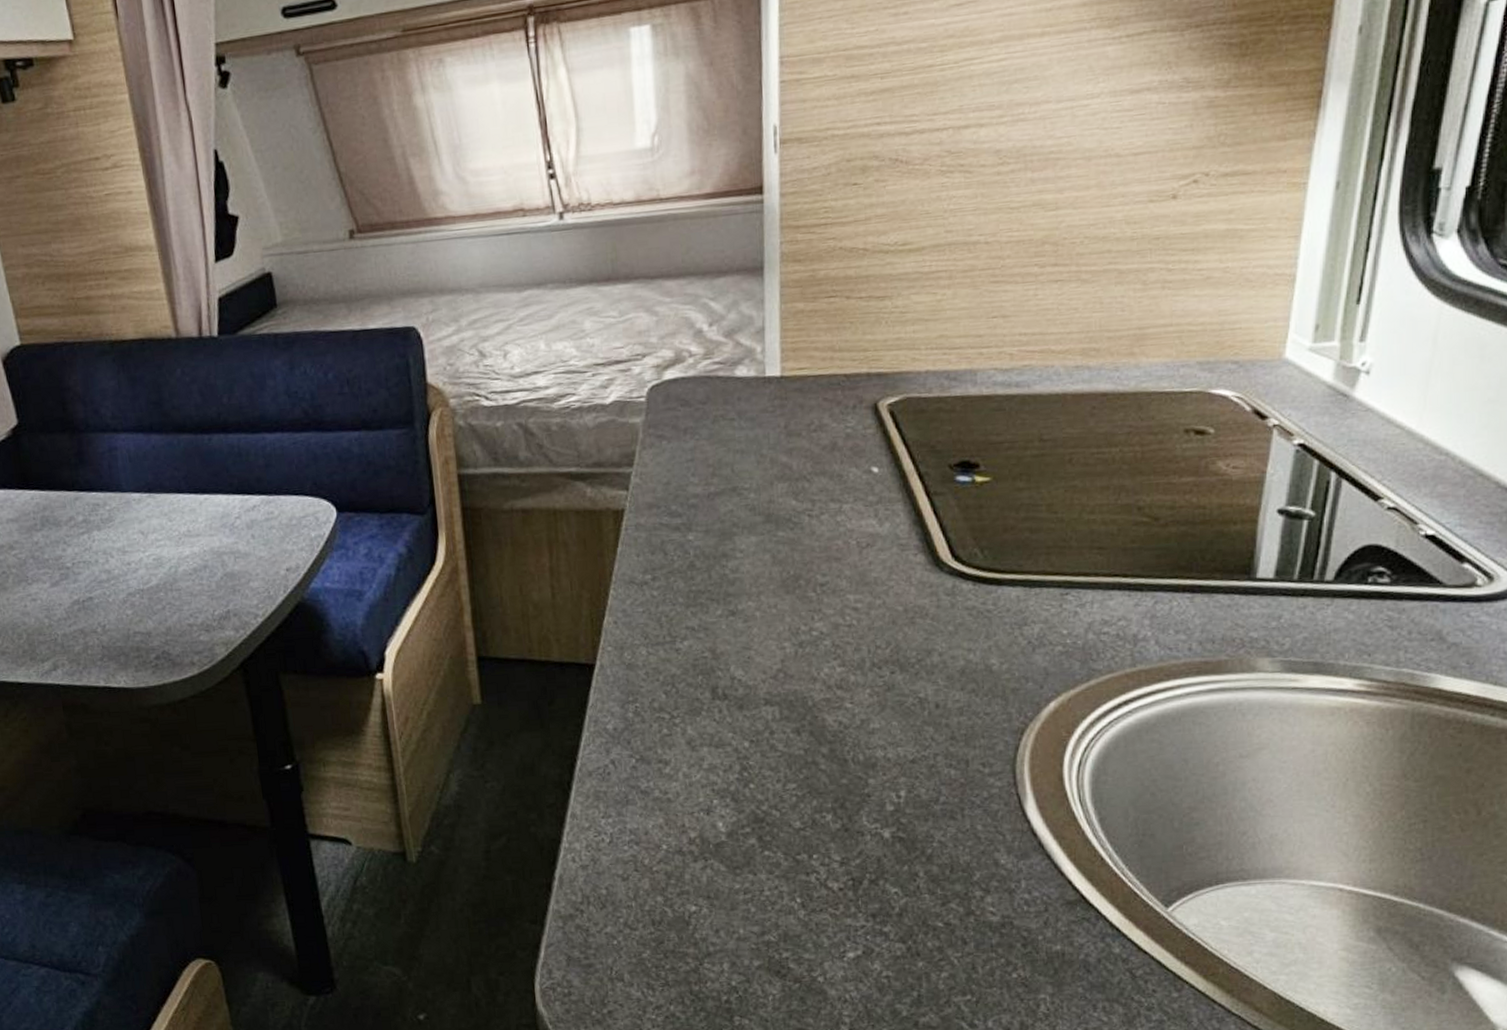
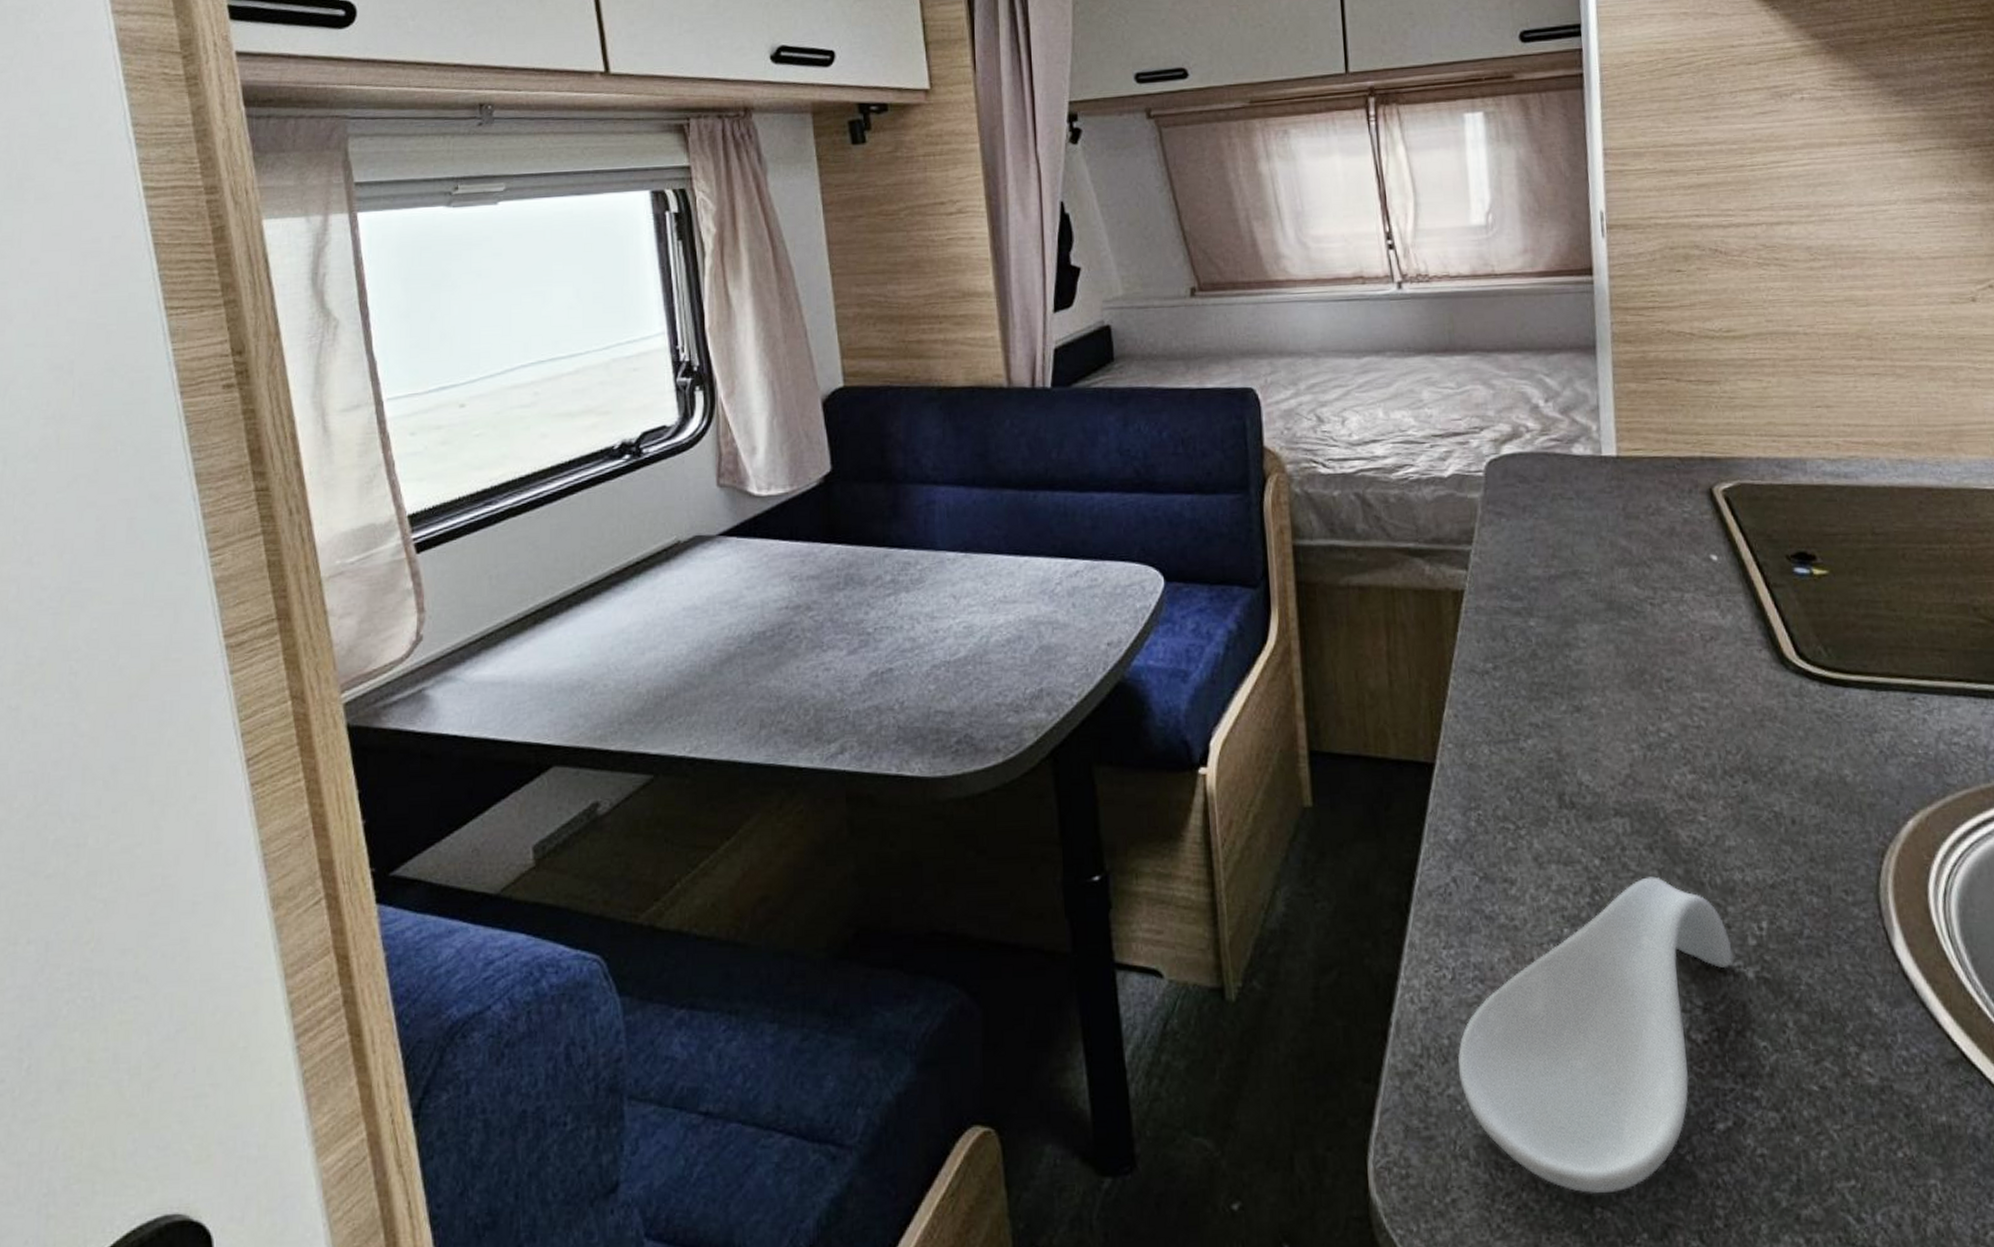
spoon rest: none [614,755,871,1006] -> present [1457,876,1733,1193]

